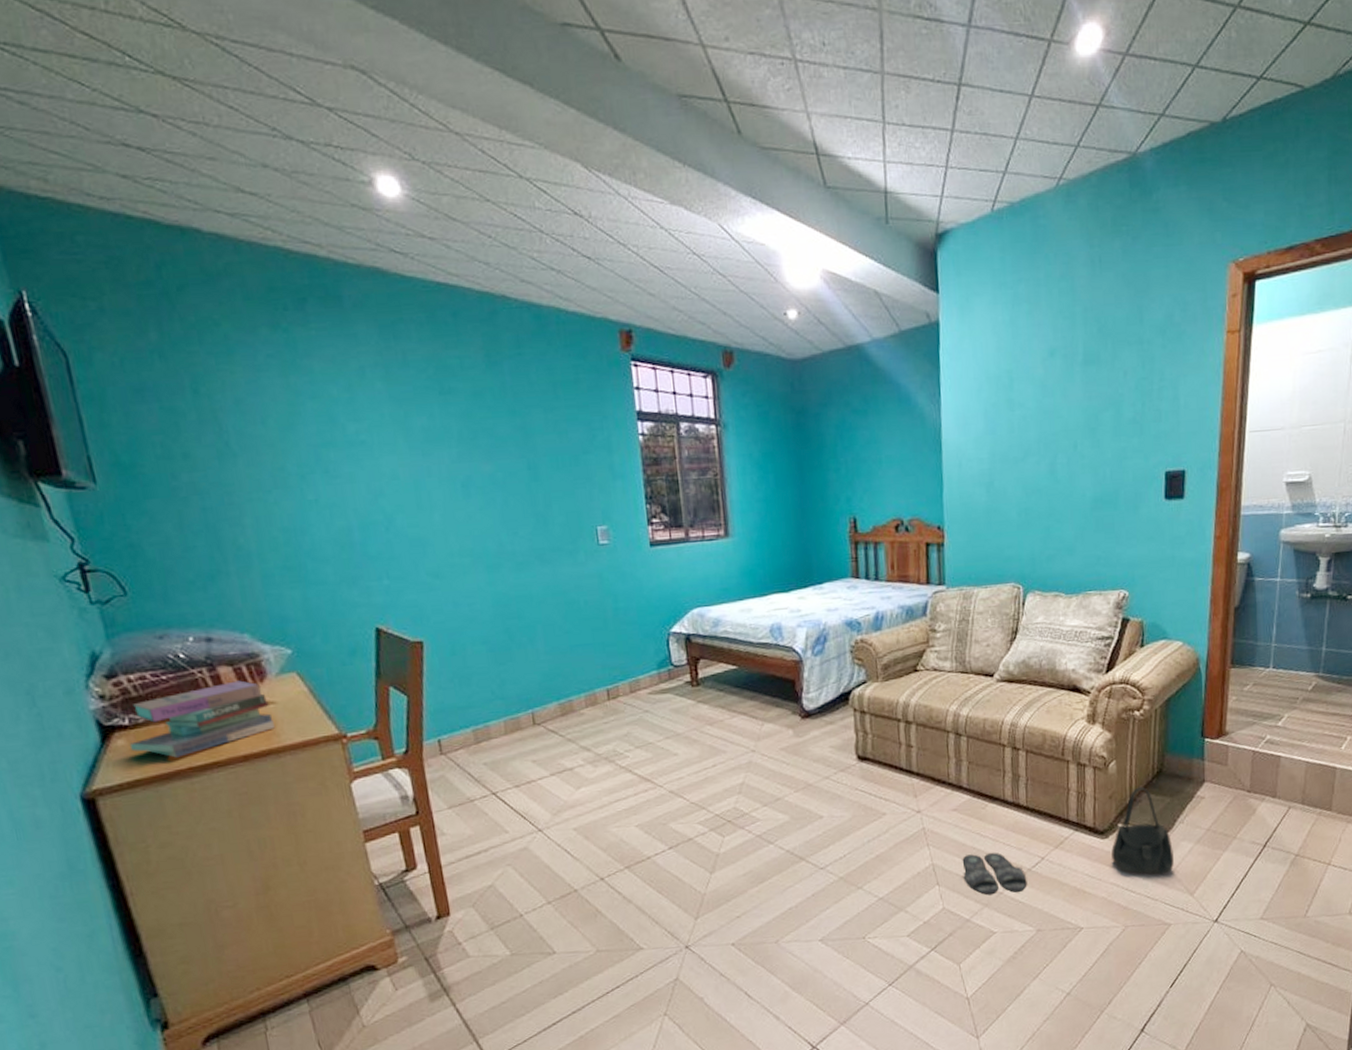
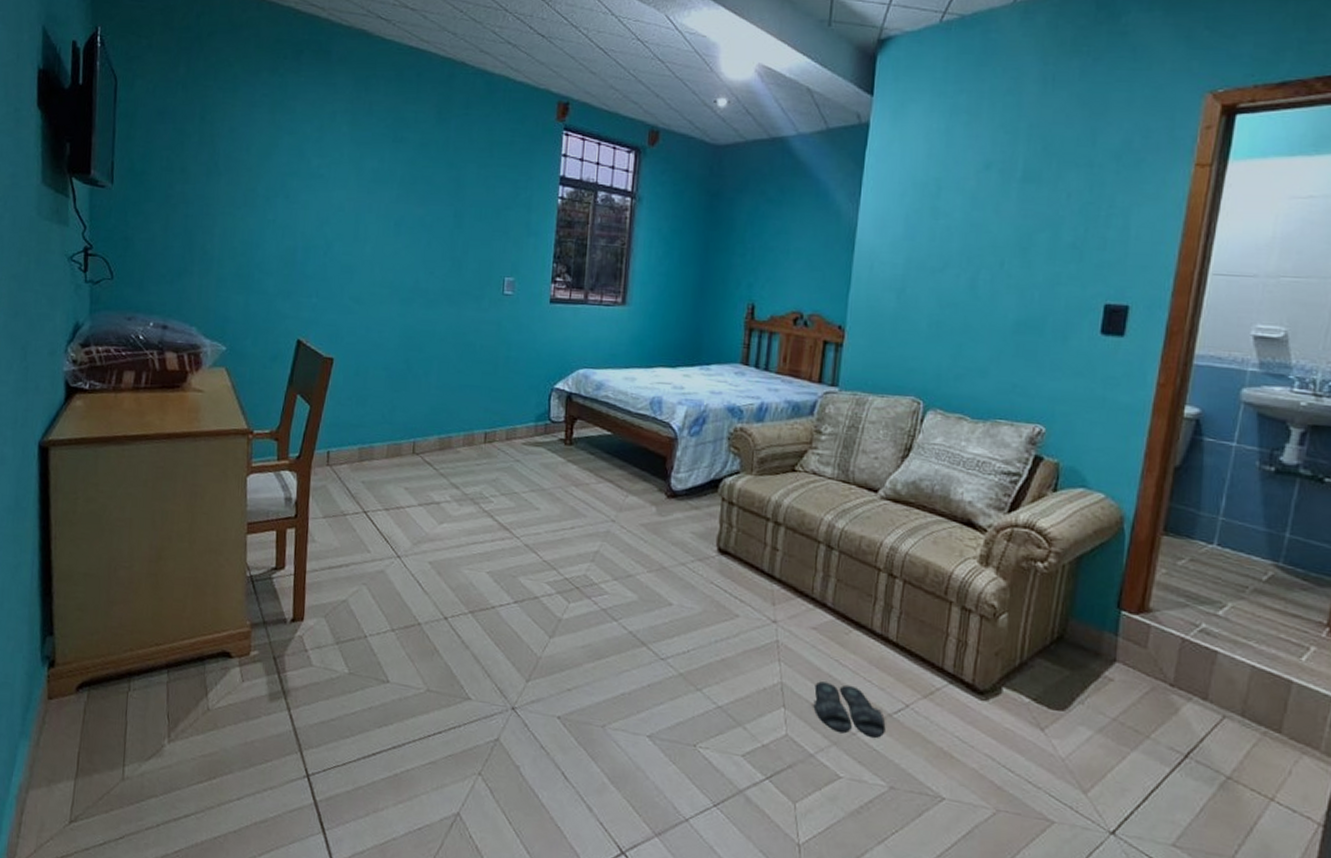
books: present [129,680,276,758] -> none [84,366,199,425]
handbag: present [1111,786,1174,875] -> none [990,649,1067,760]

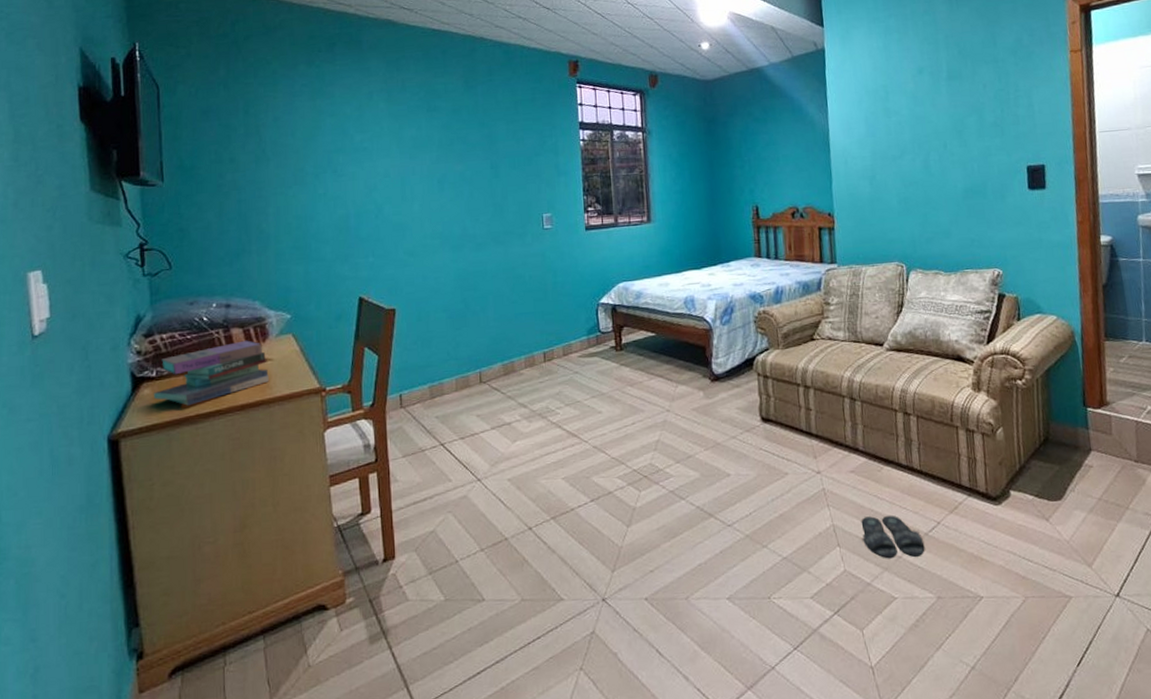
books: none [84,366,199,425] -> present [153,340,270,406]

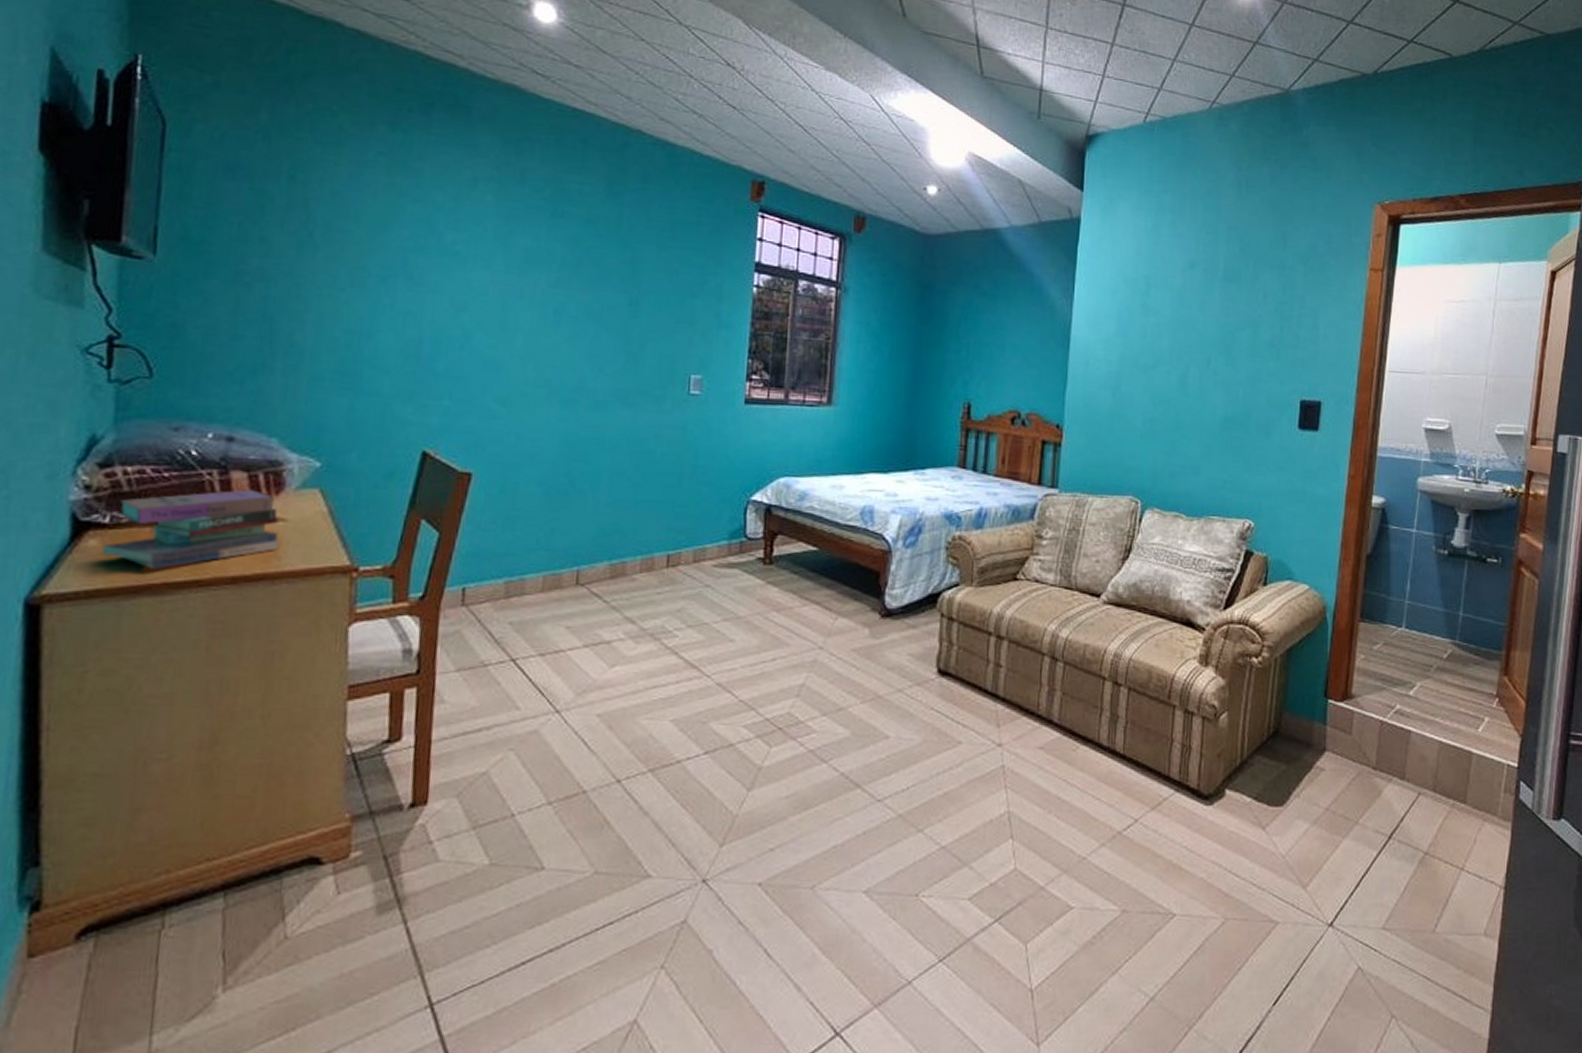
slippers: present [861,515,925,558] -> none [1042,804,1116,859]

